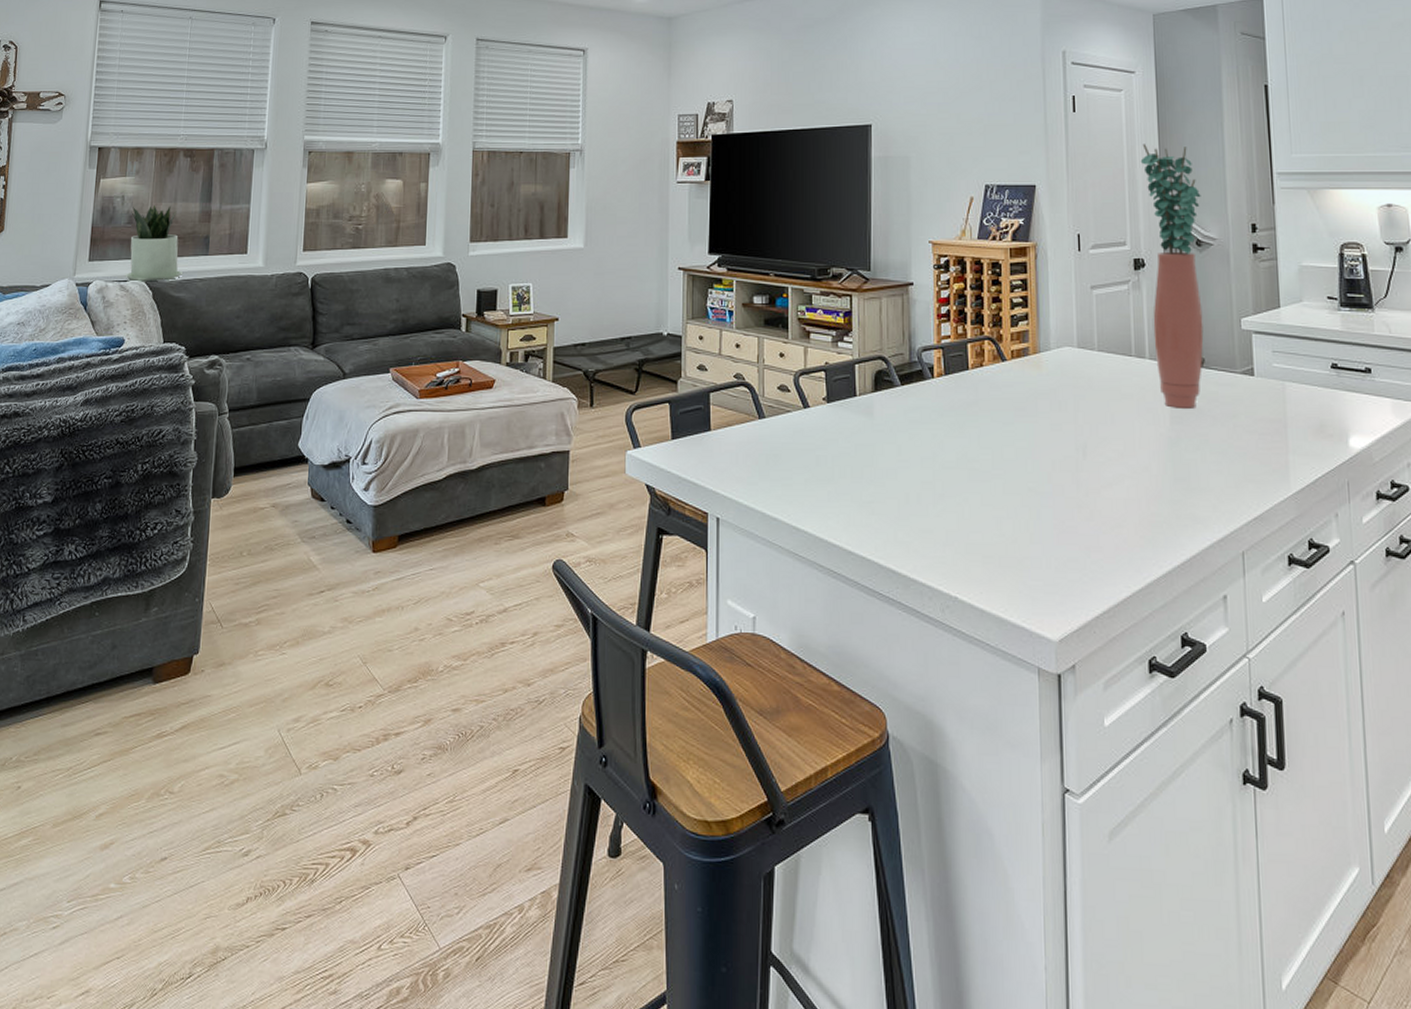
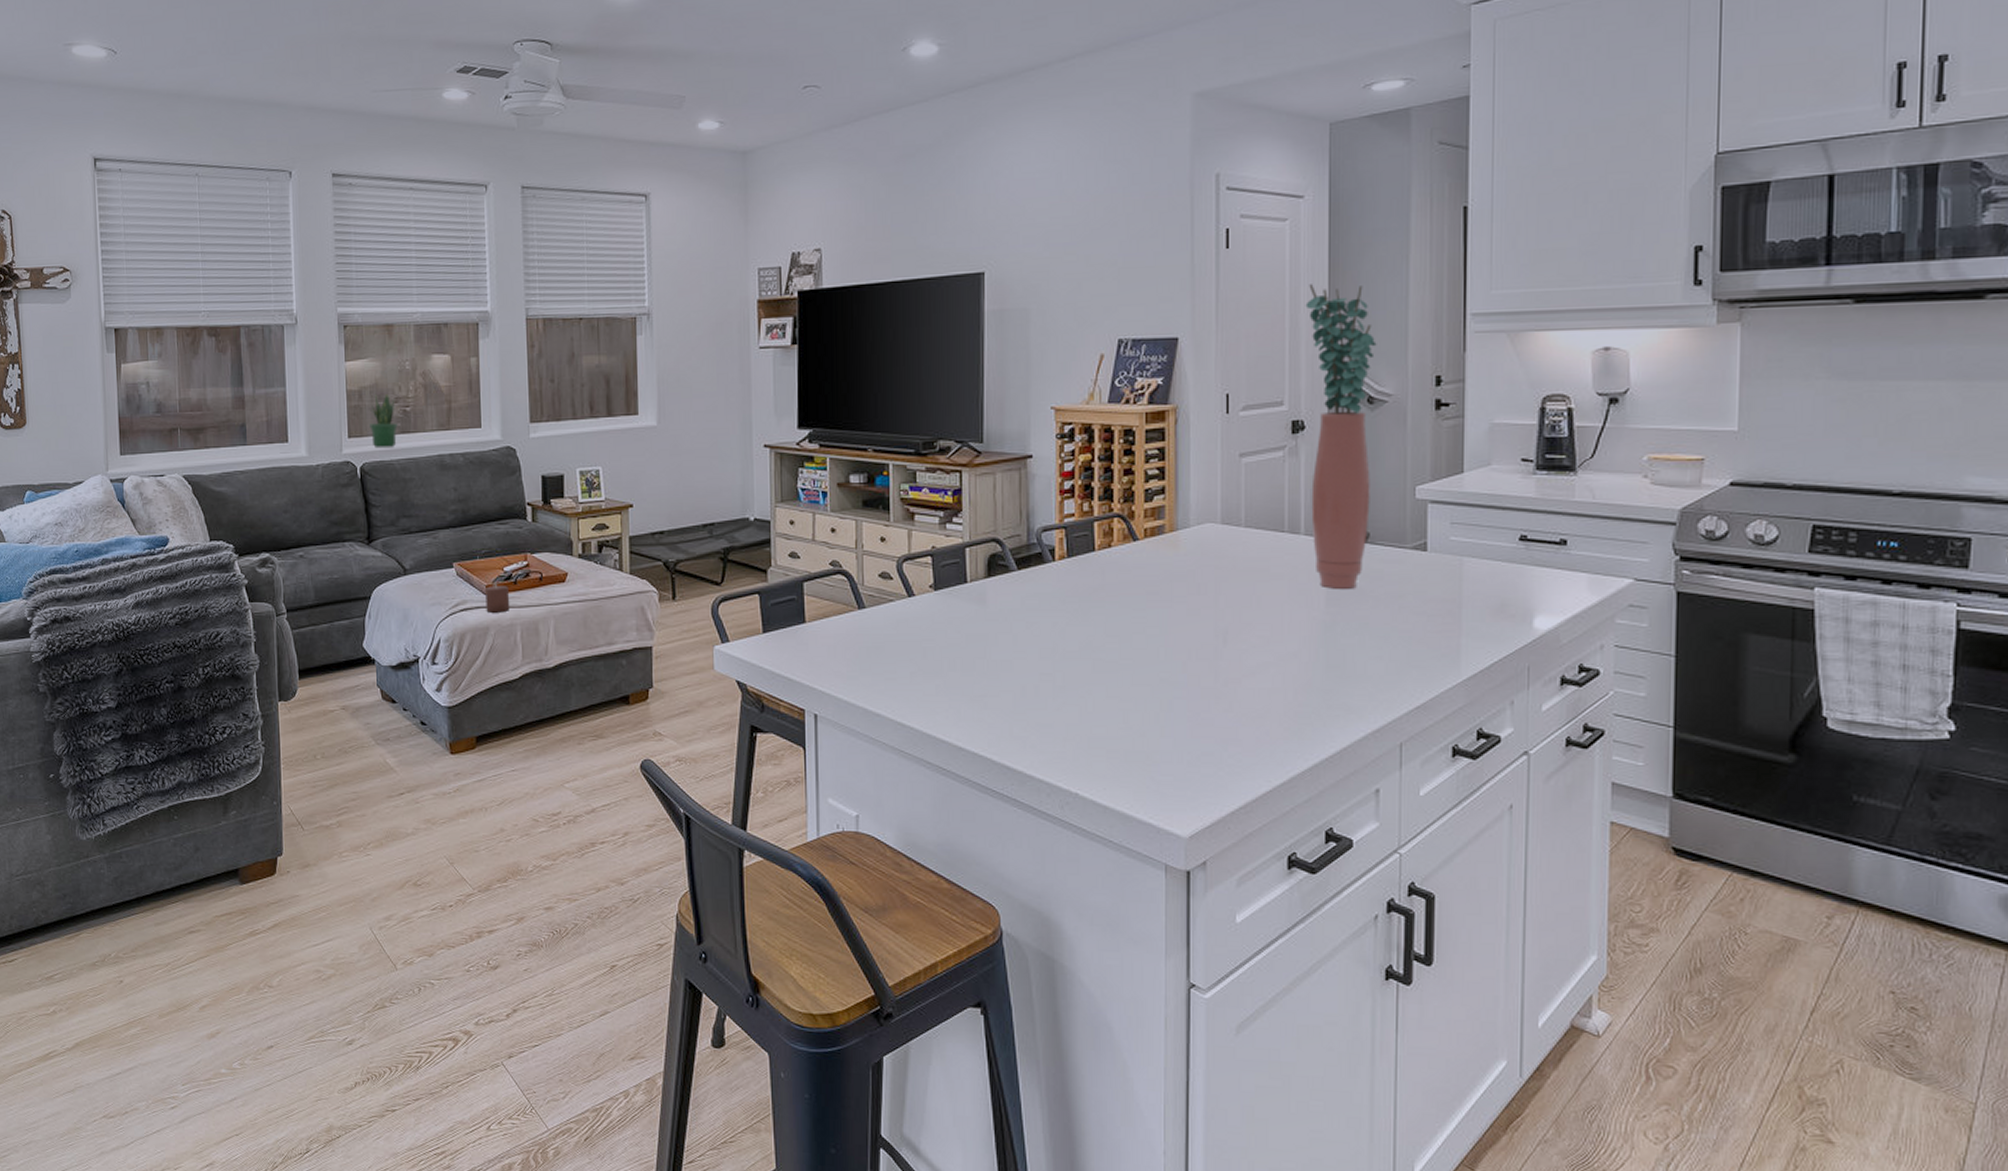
planter: present [125,206,182,281] -> none [159,391,221,475]
planter: none [324,212,350,262] -> present [369,393,398,449]
candle: none [417,386,440,416] -> present [485,581,510,613]

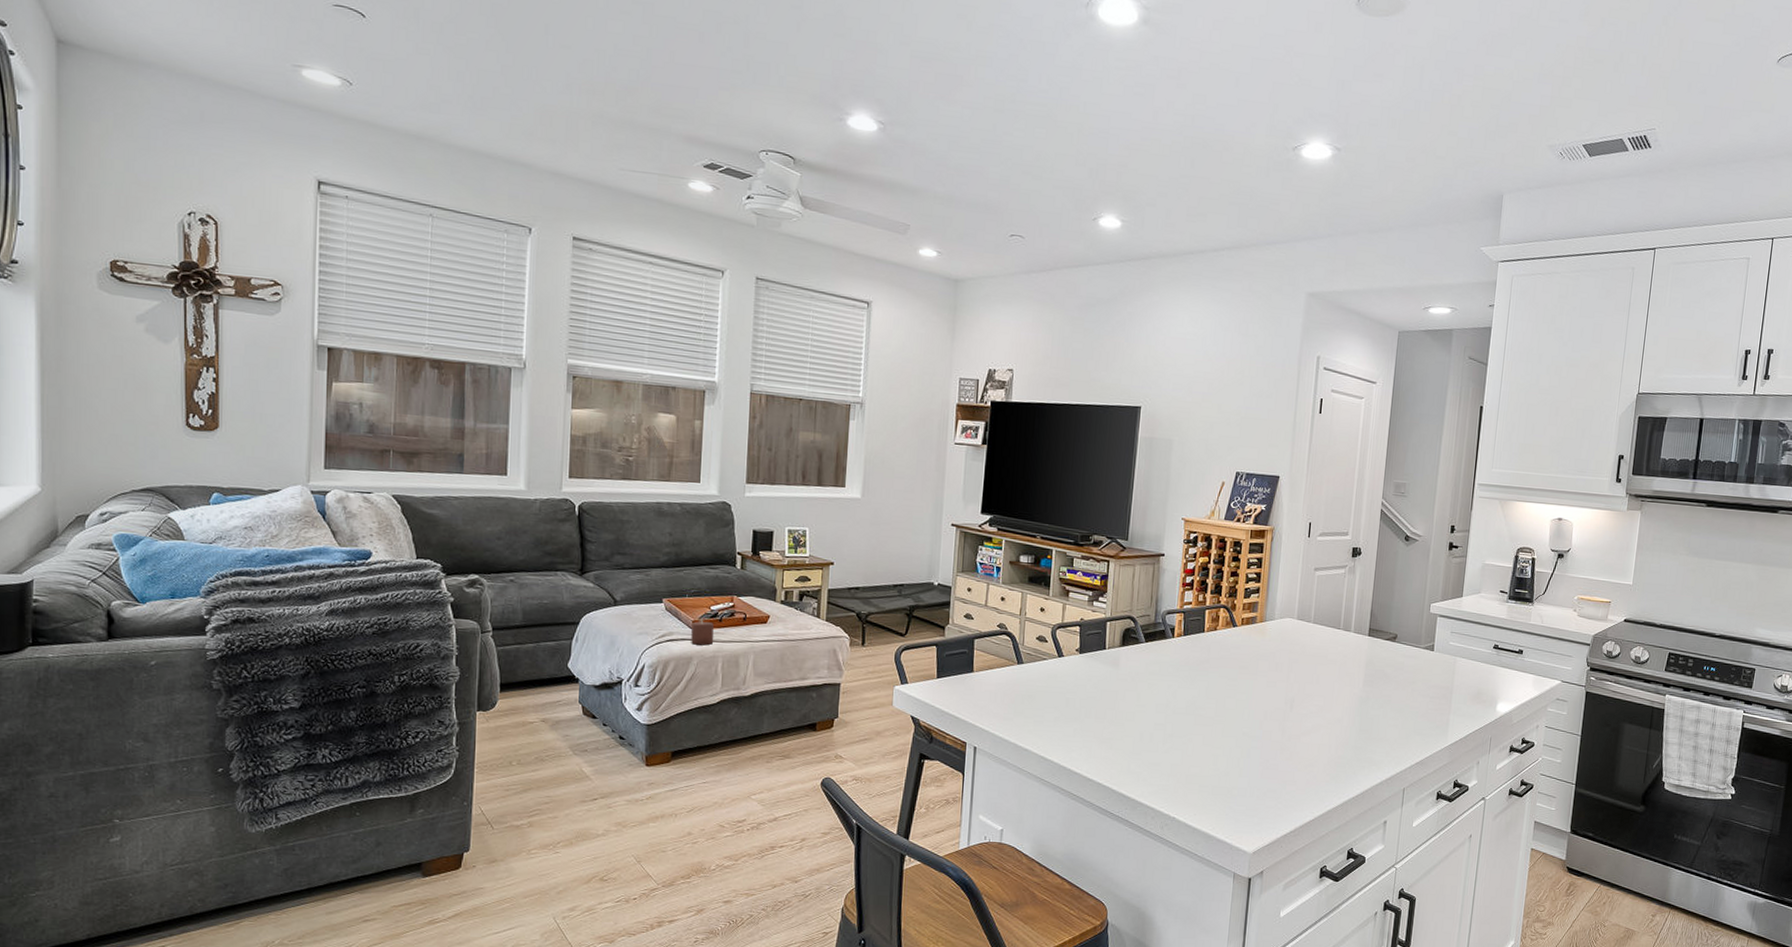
planter: present [369,393,398,449] -> none [591,441,619,492]
vase: present [1305,284,1377,590] -> none [1358,448,1415,676]

